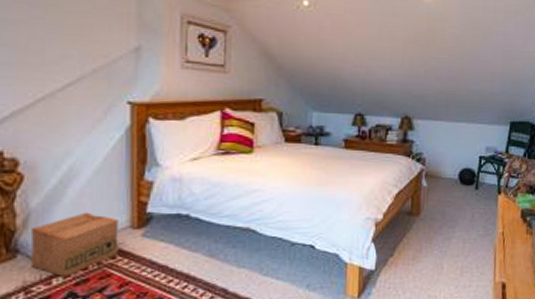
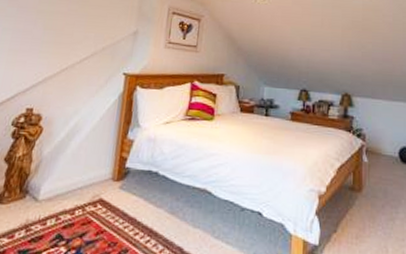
cardboard box: present [30,212,119,278] -> none [34,163,104,220]

